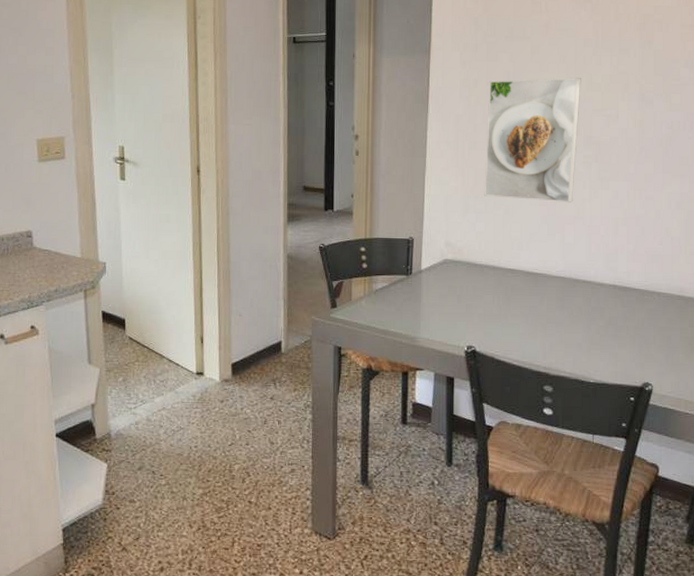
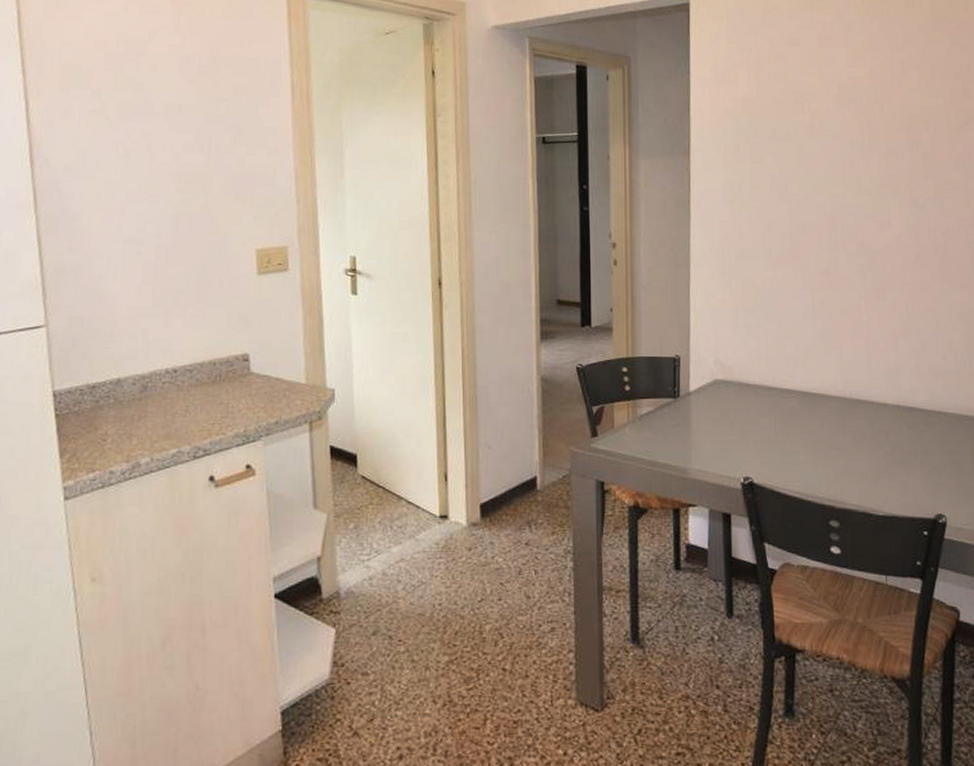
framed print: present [484,77,581,202] -> none [753,181,850,315]

